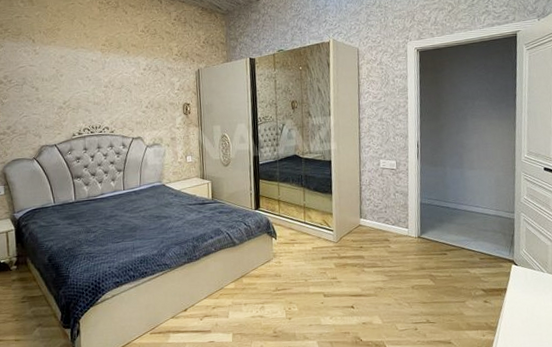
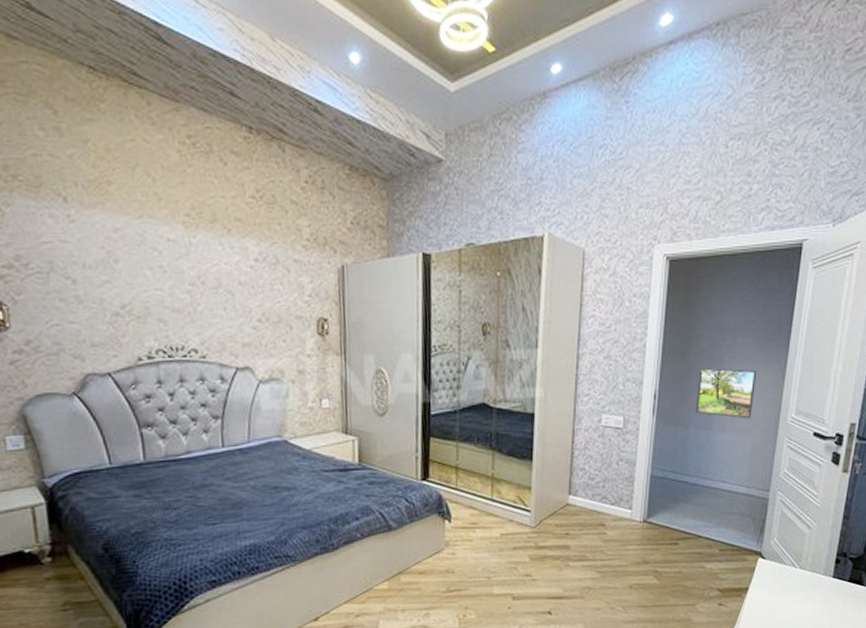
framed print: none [449,123,494,160] -> present [696,367,757,419]

